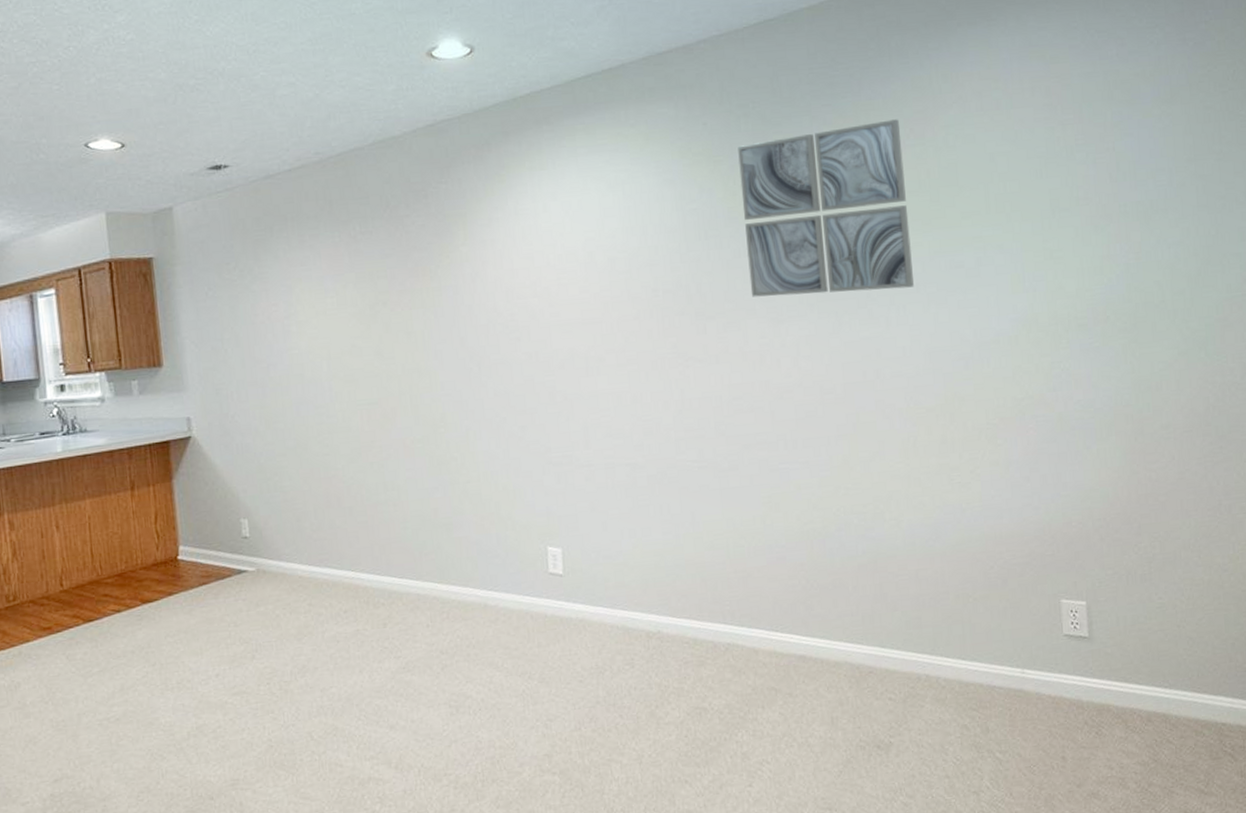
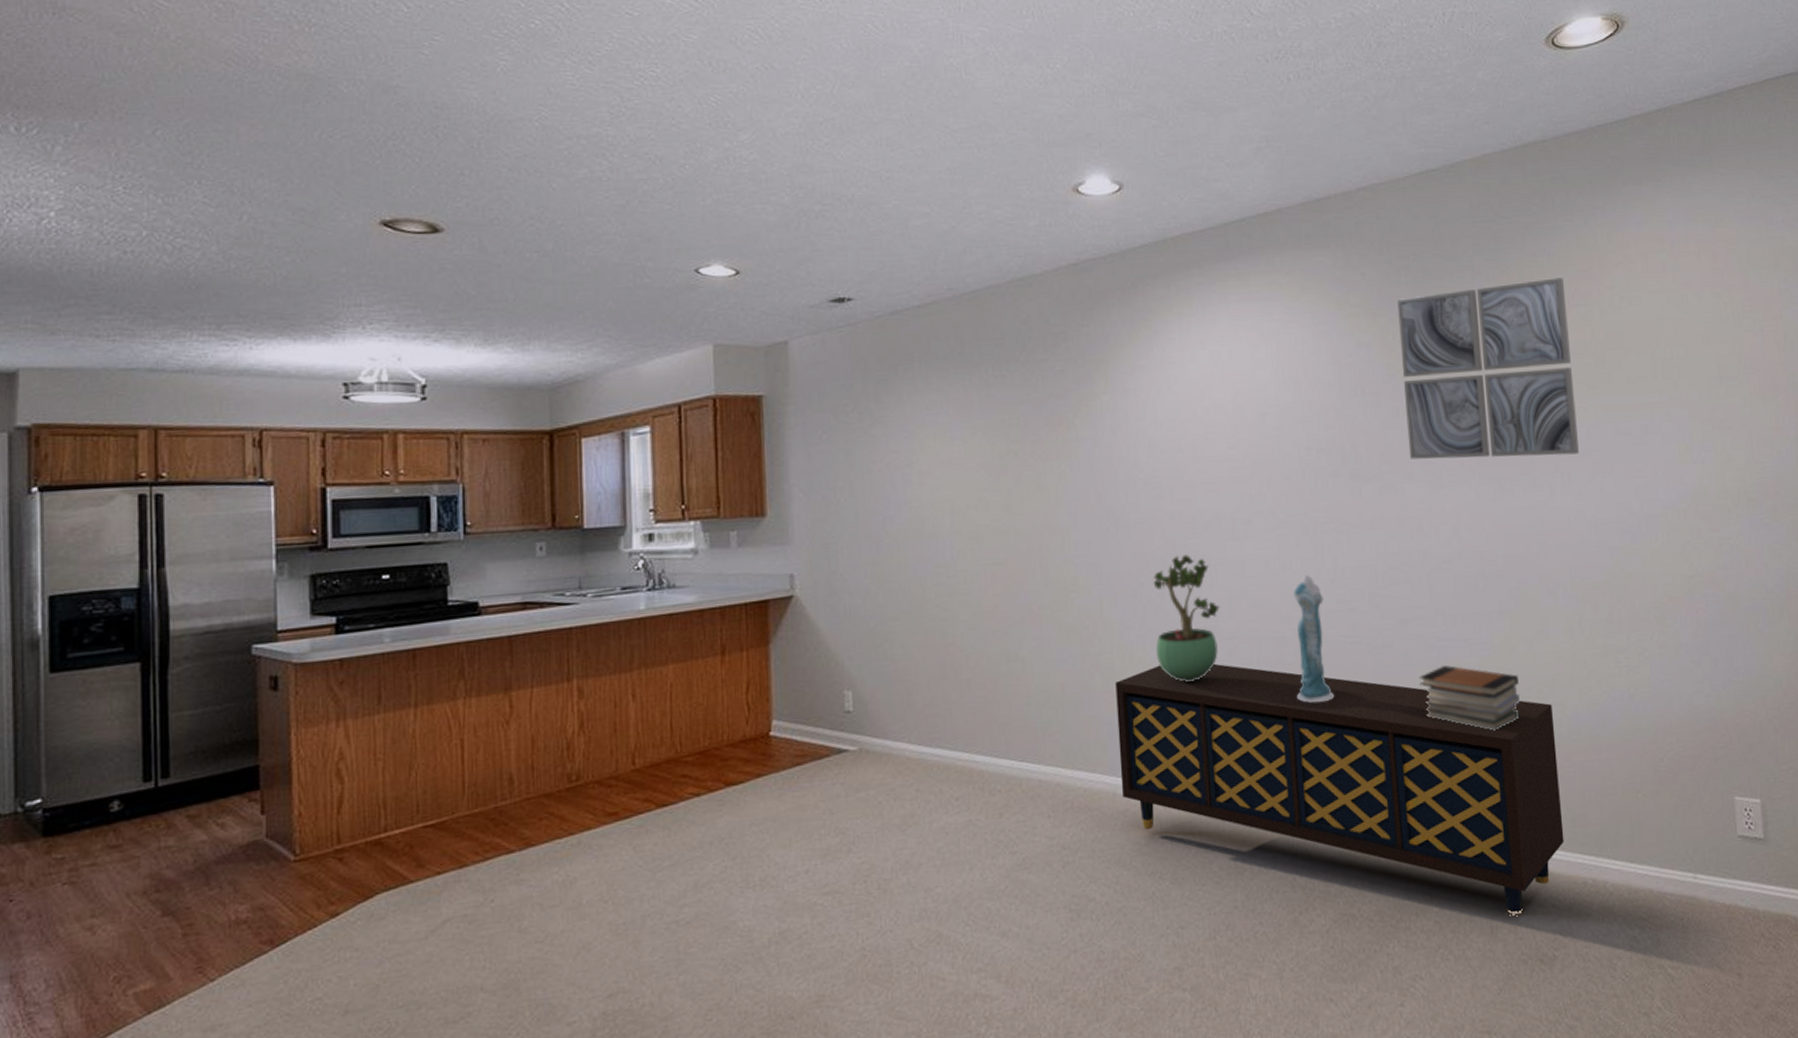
sideboard: none [483,488,900,707] -> present [1115,663,1565,915]
potted plant: none [514,390,576,506] -> present [1152,554,1220,682]
dress: none [644,407,684,522] -> present [1294,575,1334,703]
book stack: none [762,486,858,544] -> present [1419,665,1520,731]

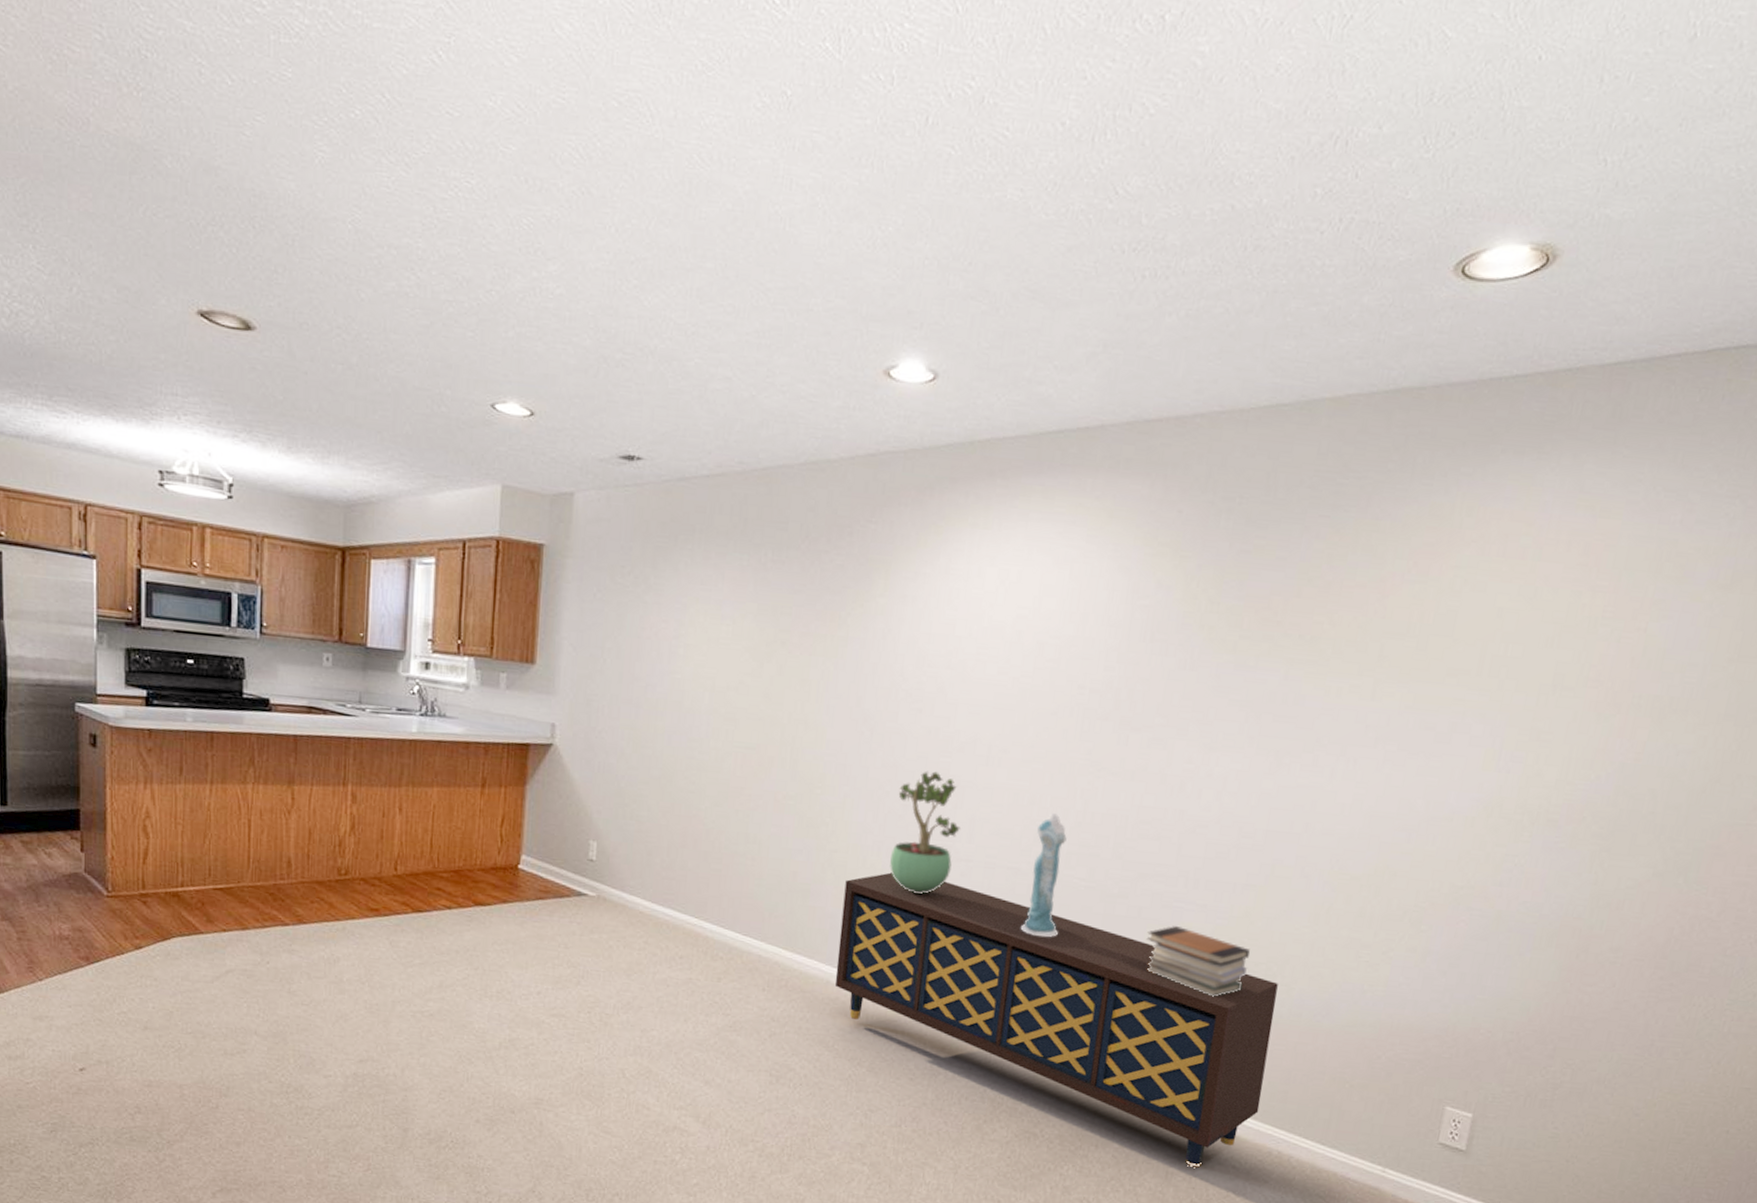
wall art: present [1397,277,1580,460] -> none [1187,544,1404,741]

